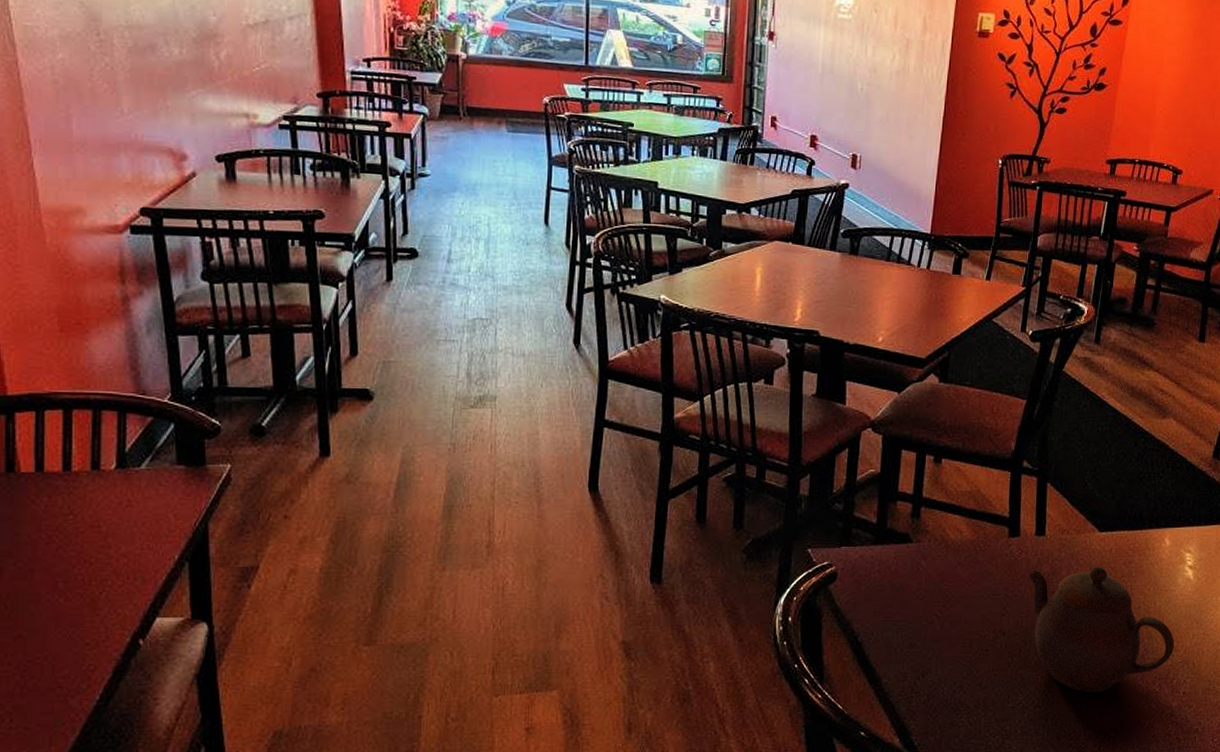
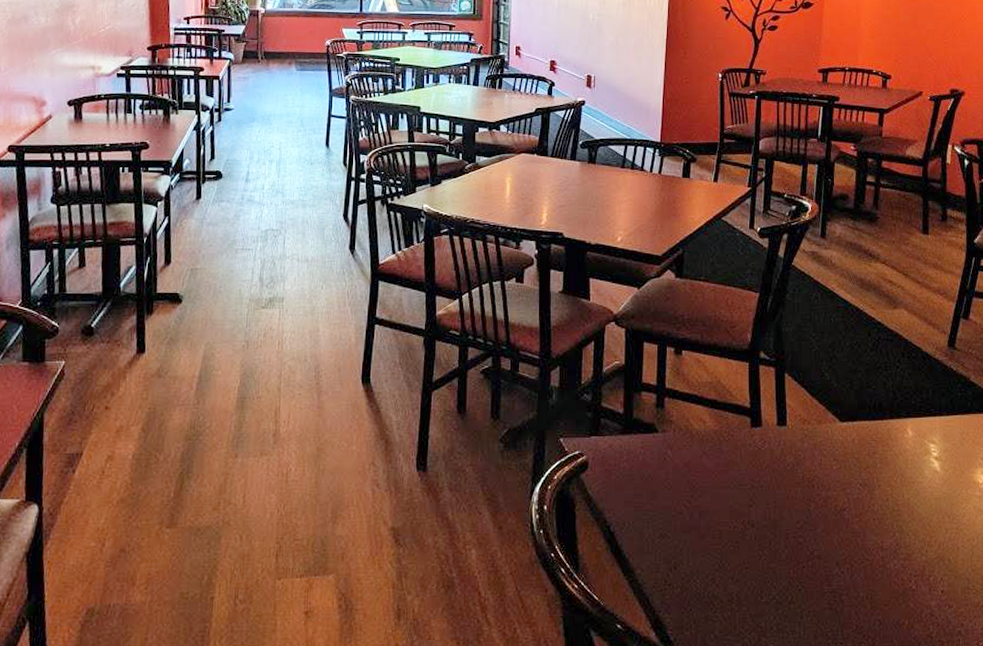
teapot: present [1028,566,1175,693] -> none [772,456,928,590]

